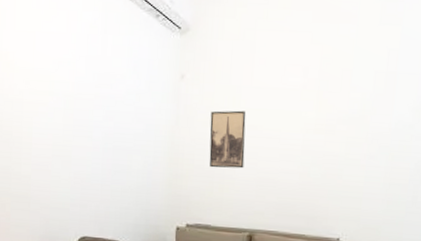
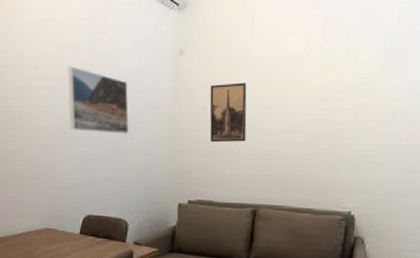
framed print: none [63,82,127,155] -> present [67,66,129,134]

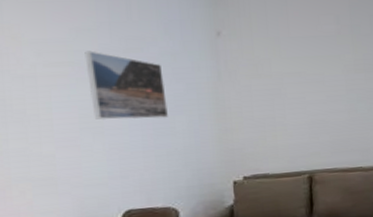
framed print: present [210,82,247,143] -> none [252,60,294,118]

